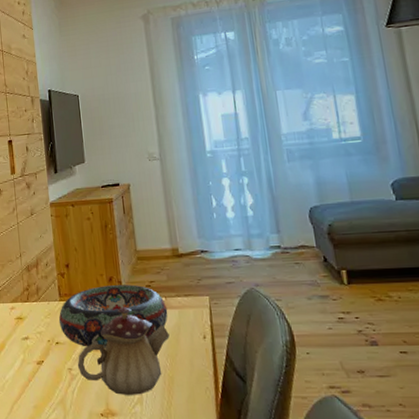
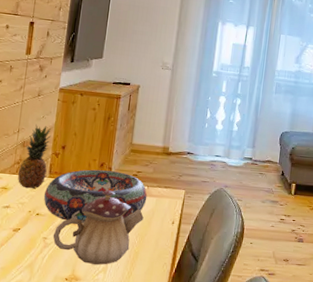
fruit: none [29,245,57,316] -> present [17,124,51,189]

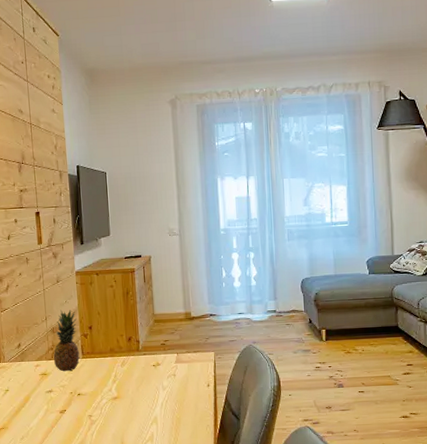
decorative bowl: present [43,169,148,223] -> none [81,343,179,397]
teapot: present [52,189,144,265] -> none [97,361,179,436]

